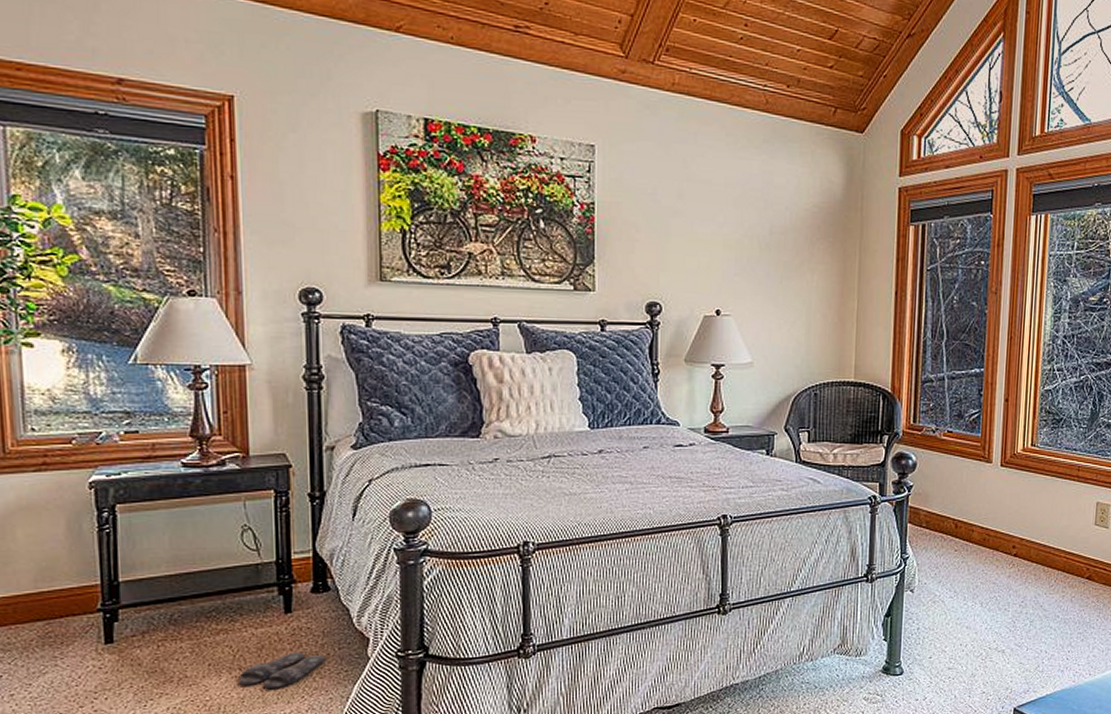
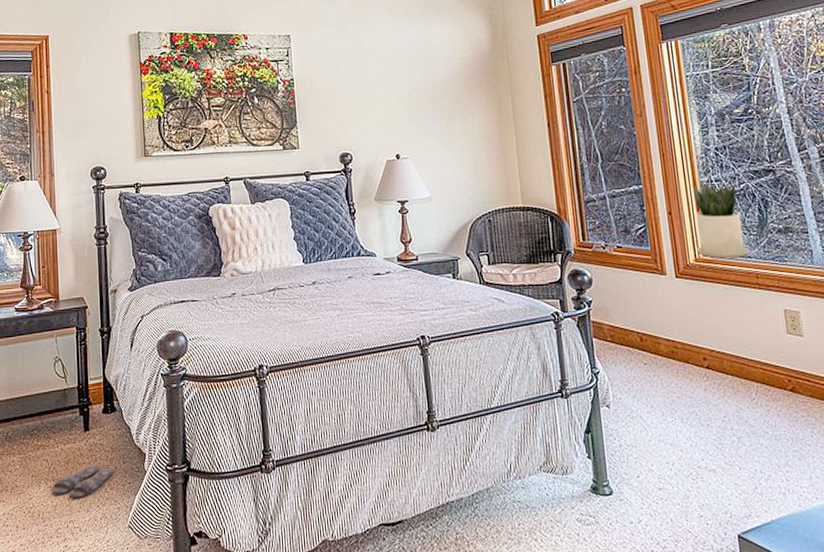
planter: none [1025,370,1078,450] -> present [692,182,751,259]

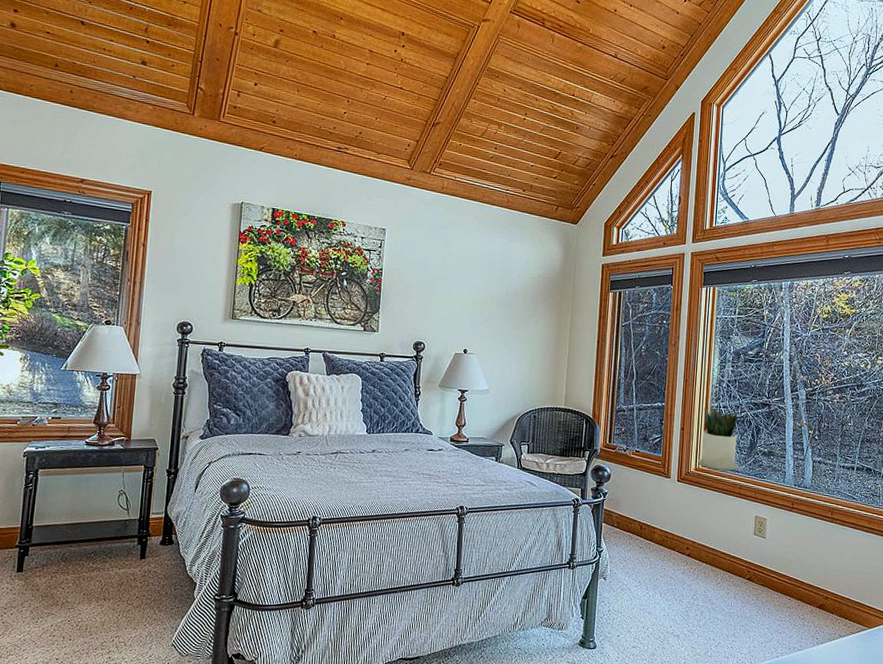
slippers: present [52,465,114,499] -> none [102,589,164,617]

